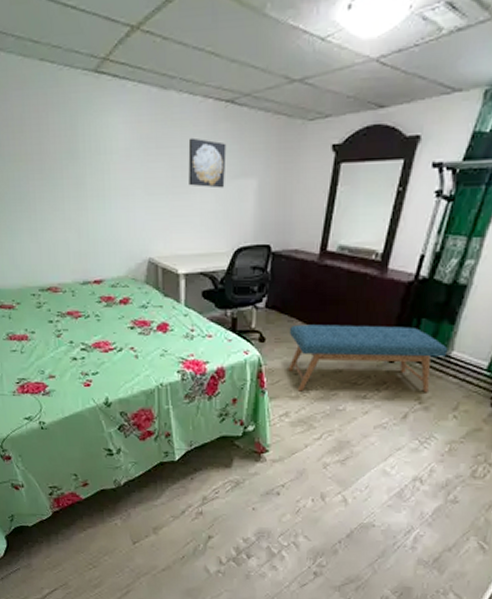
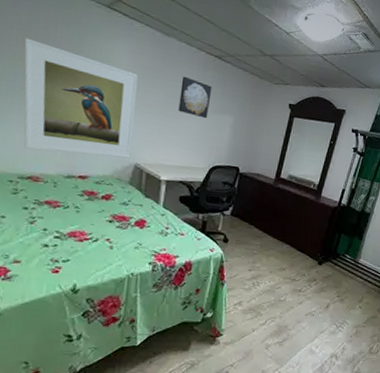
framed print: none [21,133,143,258] -> present [24,37,138,159]
bench: present [288,324,448,393] -> none [244,230,357,289]

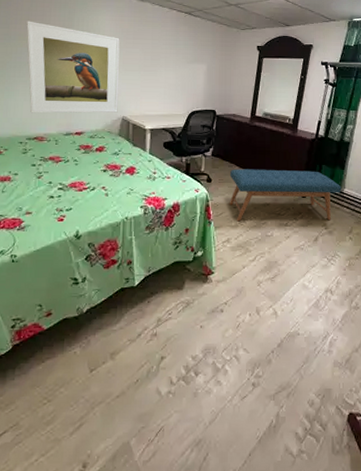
wall art: present [178,76,212,119] -> none [156,34,185,69]
bench: none [244,230,357,289] -> present [229,169,342,222]

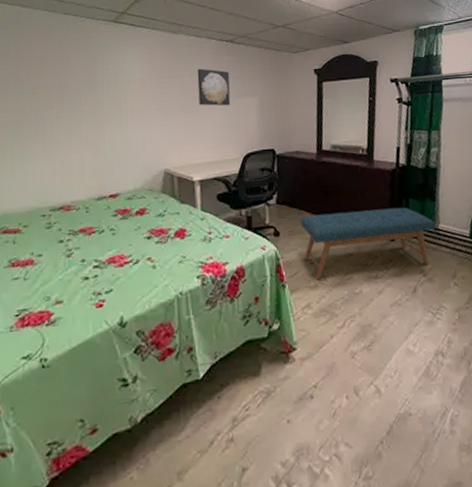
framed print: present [26,20,120,114] -> none [41,70,159,179]
wall art: none [156,34,185,69] -> present [197,68,231,106]

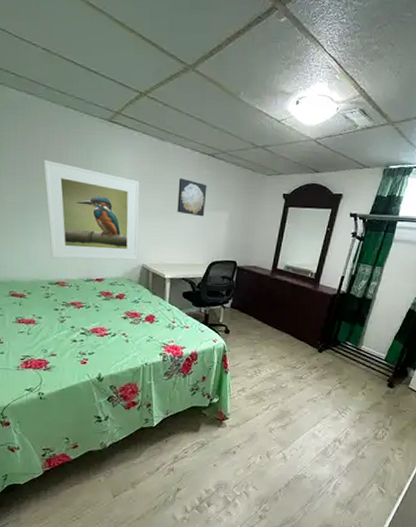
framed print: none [41,70,159,179] -> present [44,159,140,260]
bench: present [300,207,436,281] -> none [246,321,359,376]

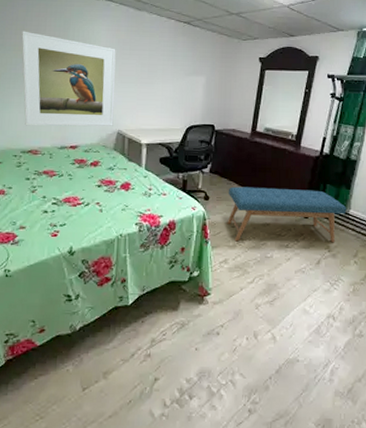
wall art: present [177,178,207,217] -> none [153,45,183,82]
bench: none [246,321,359,376] -> present [227,186,347,243]

